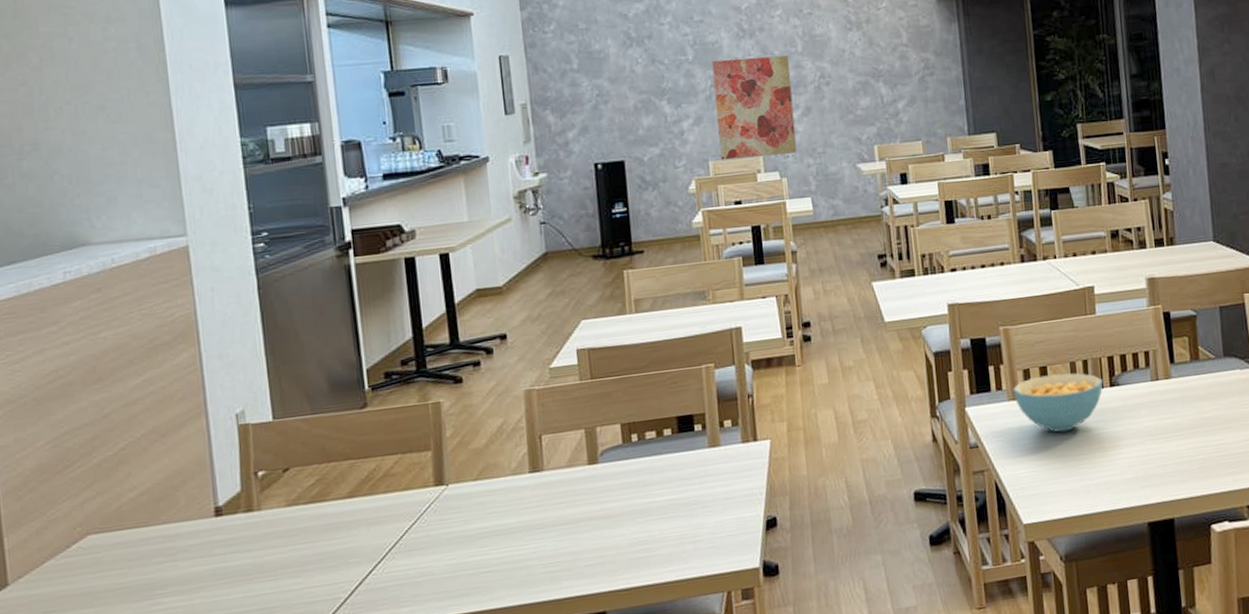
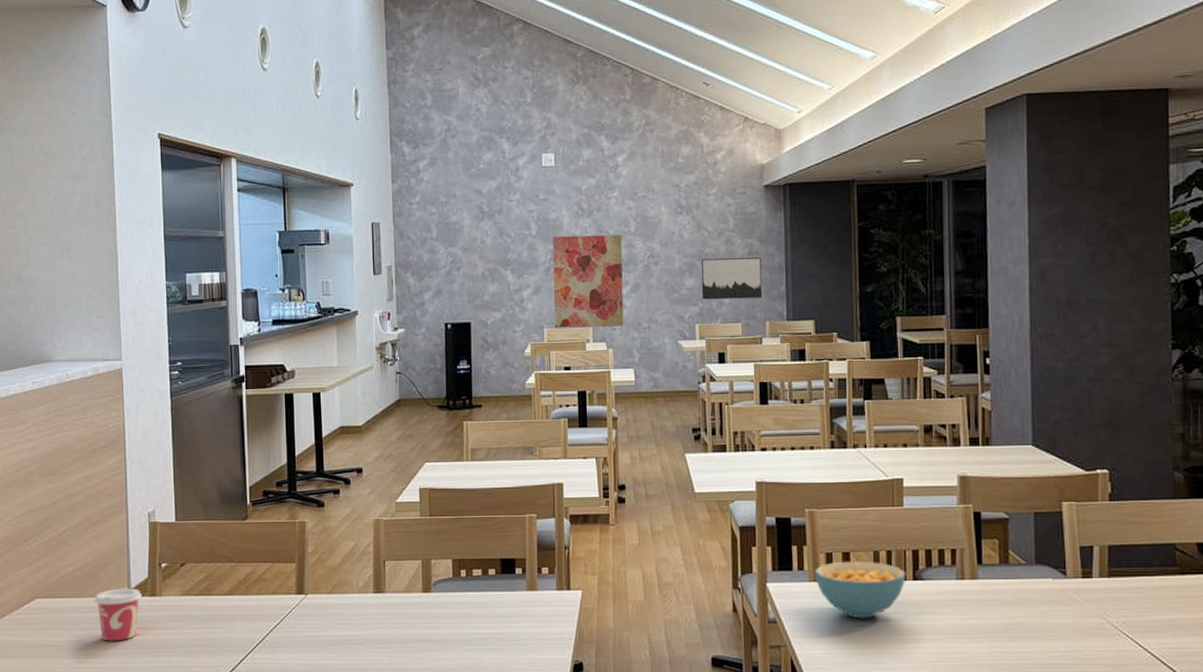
cup: none [170,505,235,574] -> present [94,588,143,641]
wall art: none [875,71,942,120] -> present [700,257,763,300]

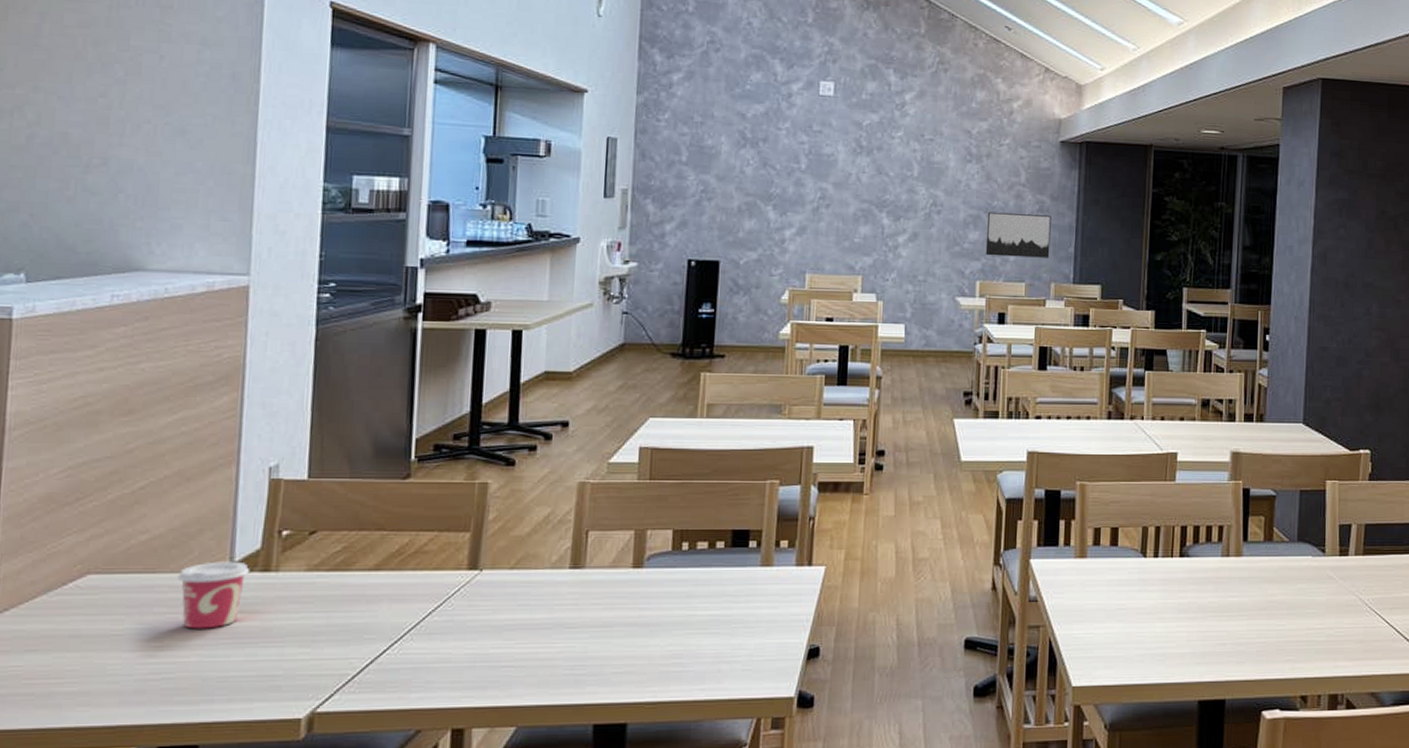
wall art: present [552,235,624,328] -> none [819,173,903,277]
cereal bowl: present [814,561,906,619] -> none [1081,537,1173,597]

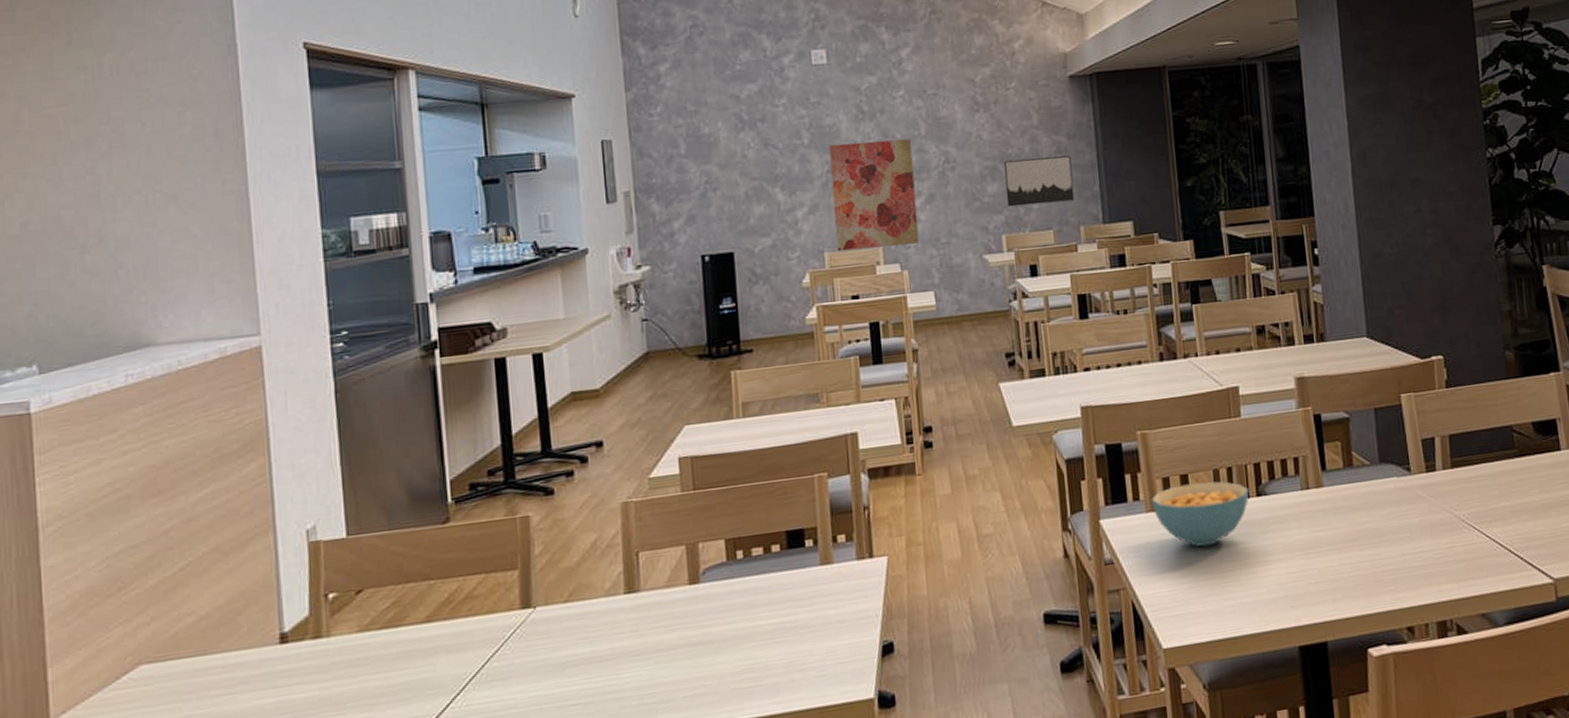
cup: present [178,561,251,629] -> none [230,631,302,708]
wall art: none [819,173,903,277] -> present [829,139,920,252]
cereal bowl: none [1081,537,1173,597] -> present [1151,481,1249,547]

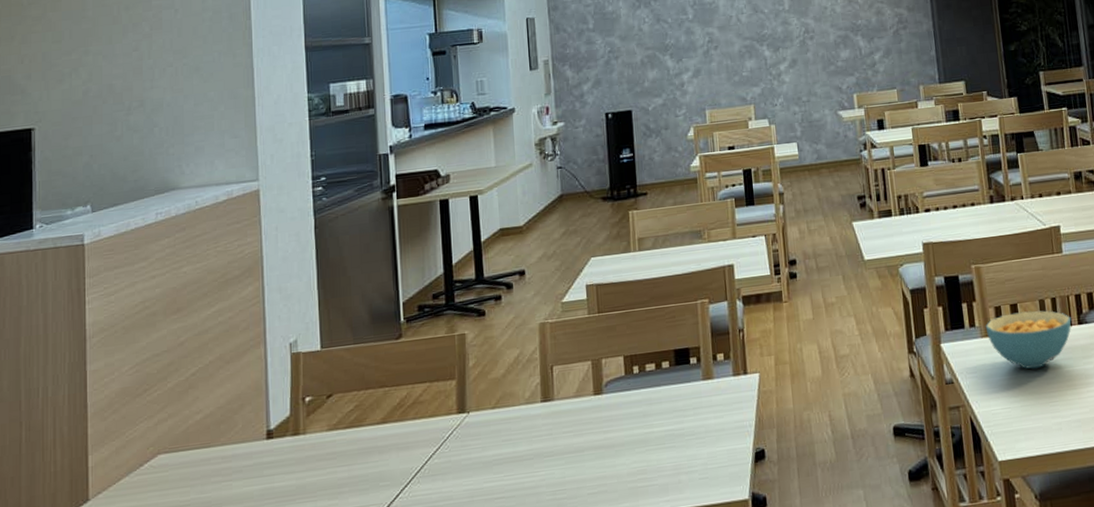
wall art: present [829,139,920,252] -> none [709,13,785,109]
wall art: present [1003,155,1075,207] -> none [853,25,915,70]

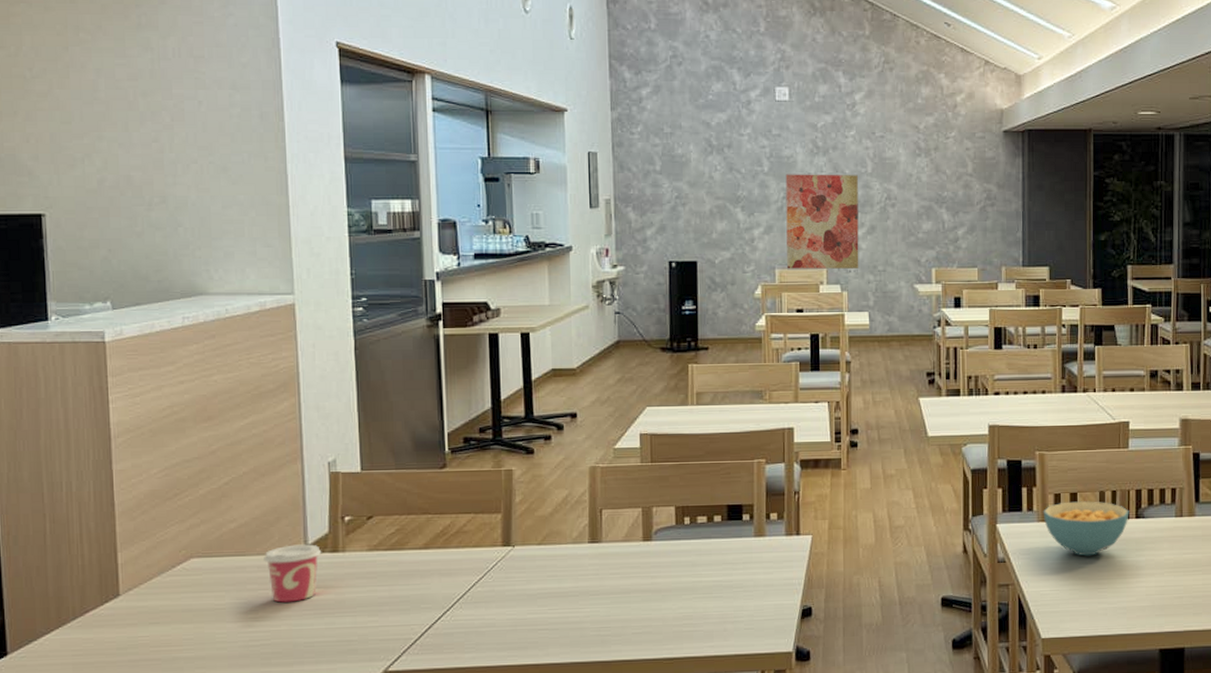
cup: none [228,429,284,494] -> present [264,544,322,603]
wall art: none [709,13,785,109] -> present [785,174,859,269]

